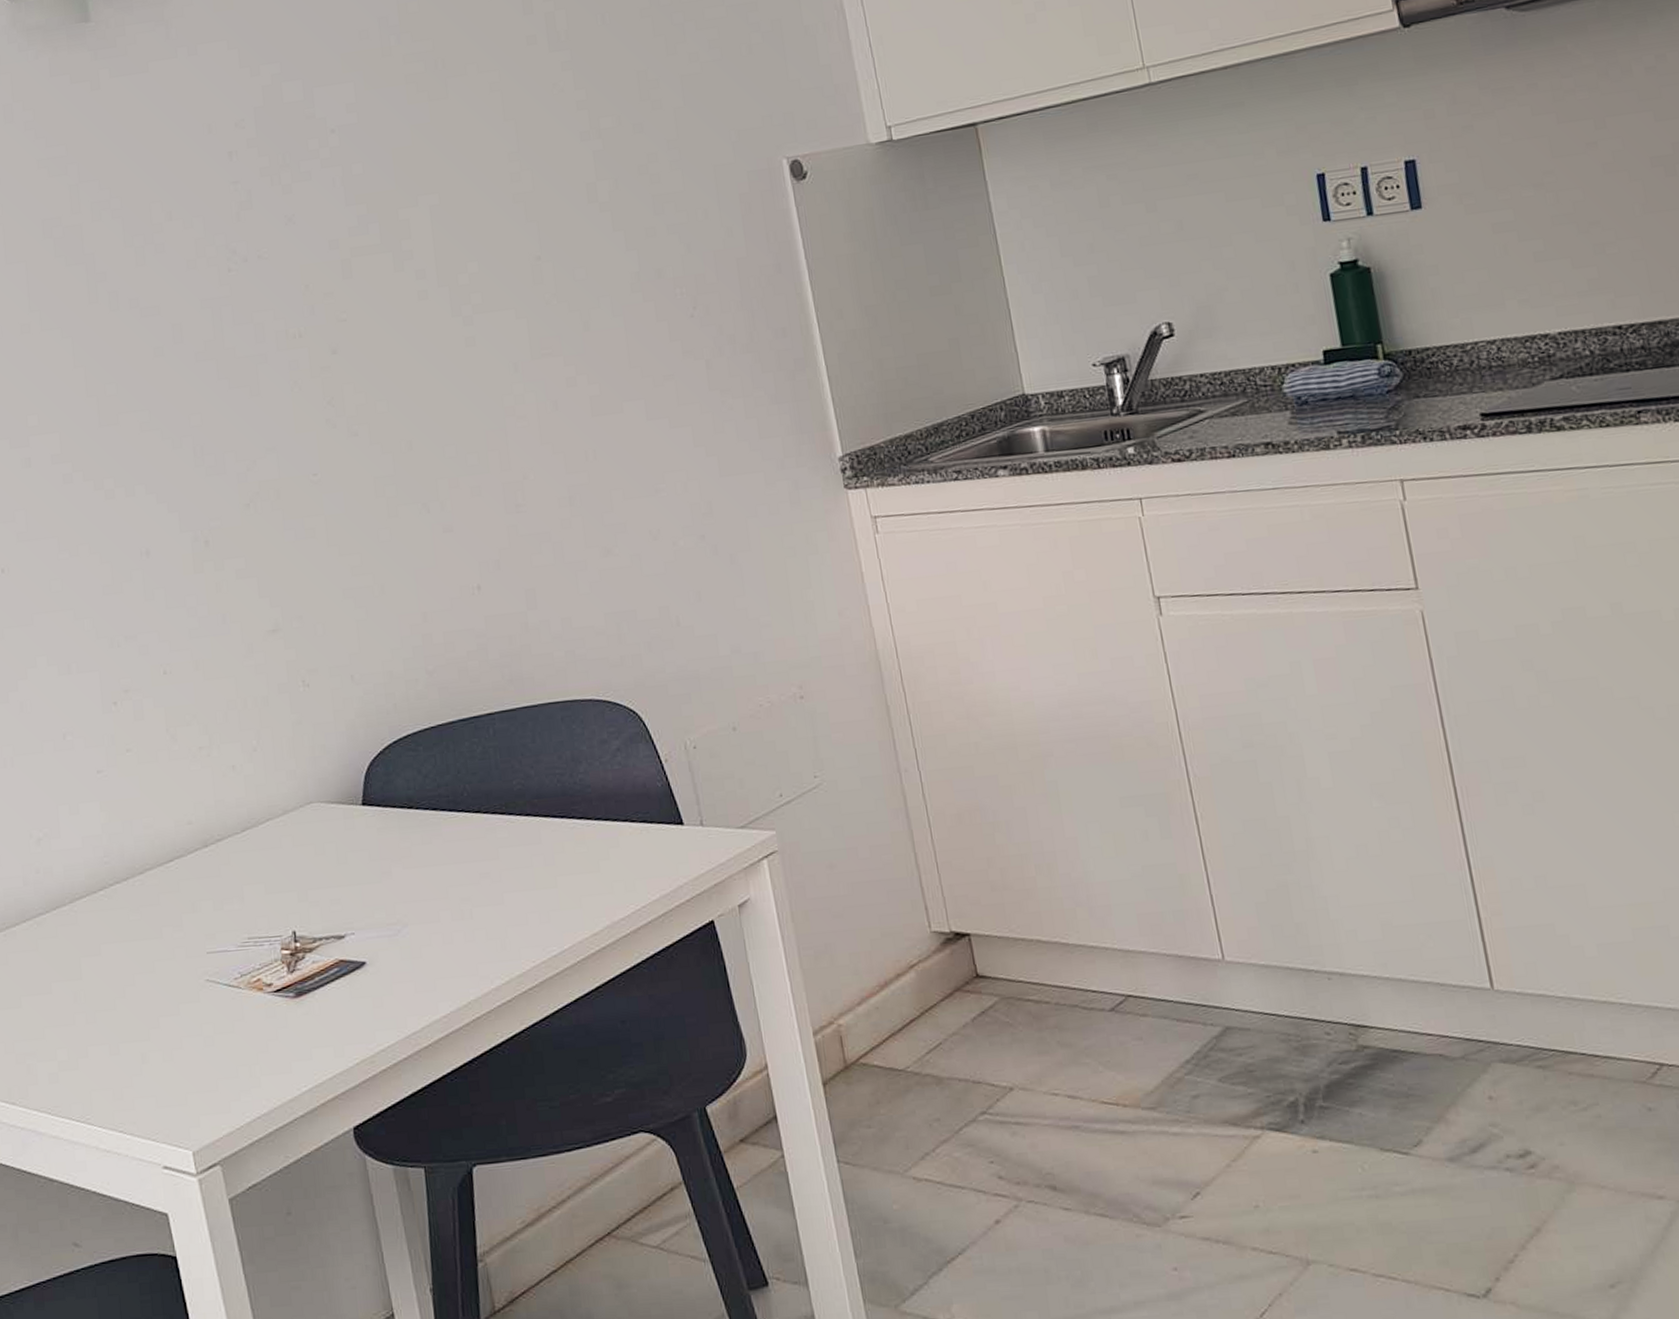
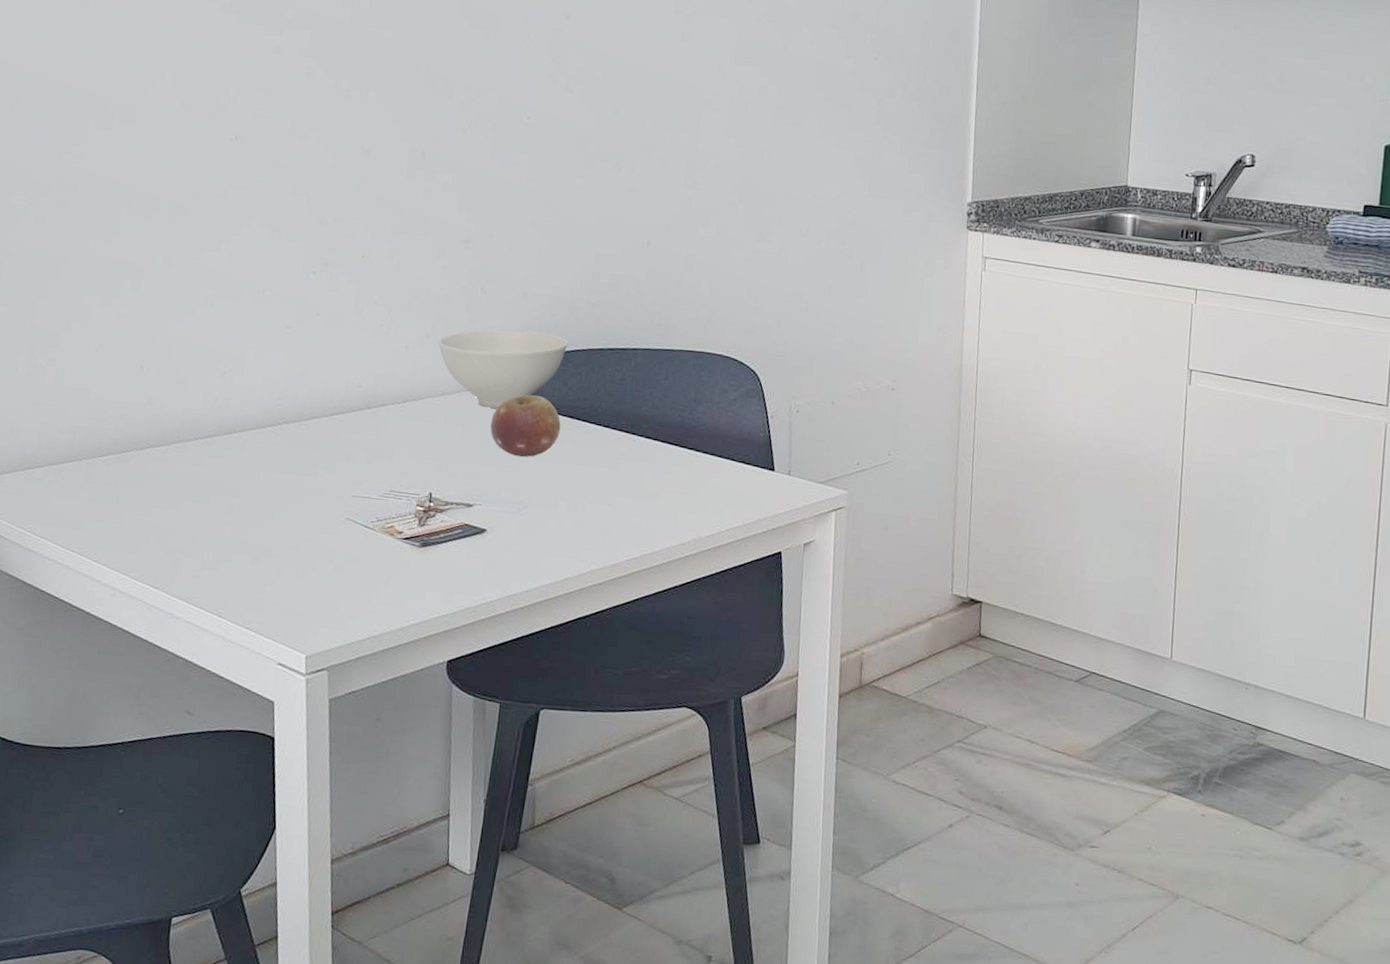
bowl: none [265,716,413,818] -> present [437,329,569,408]
fruit: none [344,792,426,868] -> present [490,395,561,457]

